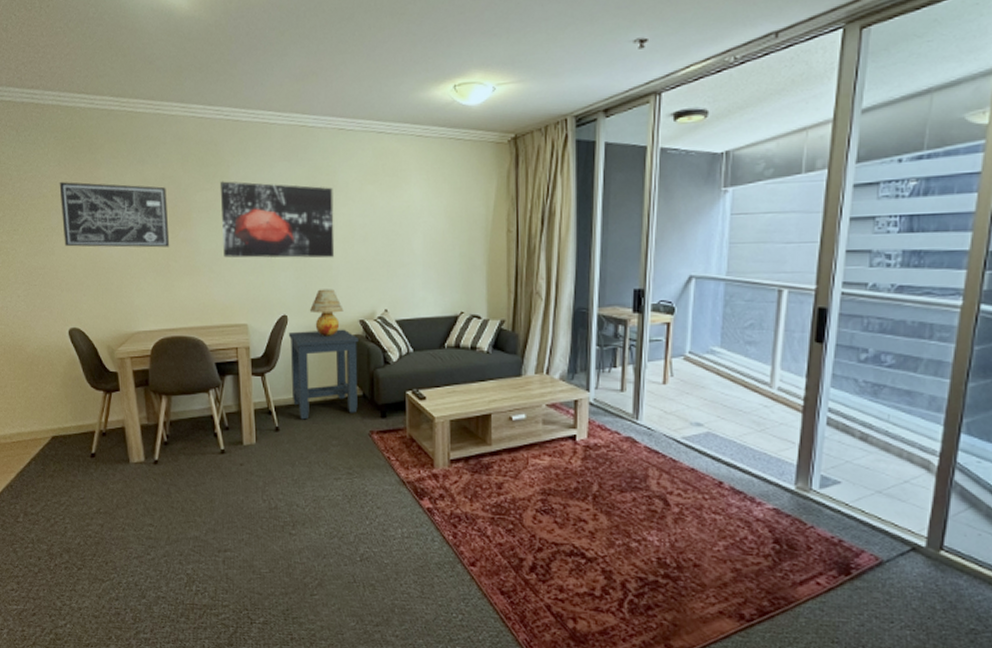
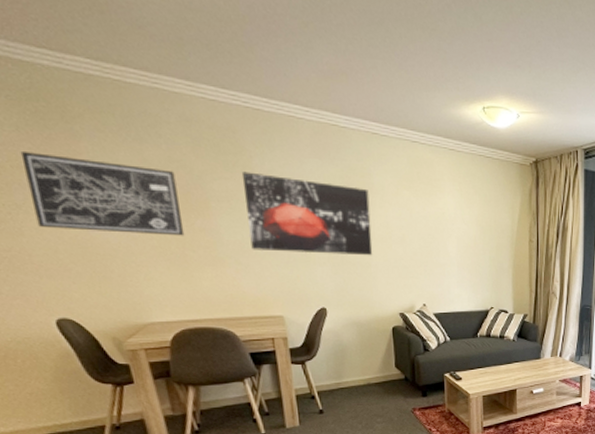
side table: present [288,329,359,420] -> none [328,321,400,402]
table lamp: present [309,289,344,336] -> none [349,284,384,327]

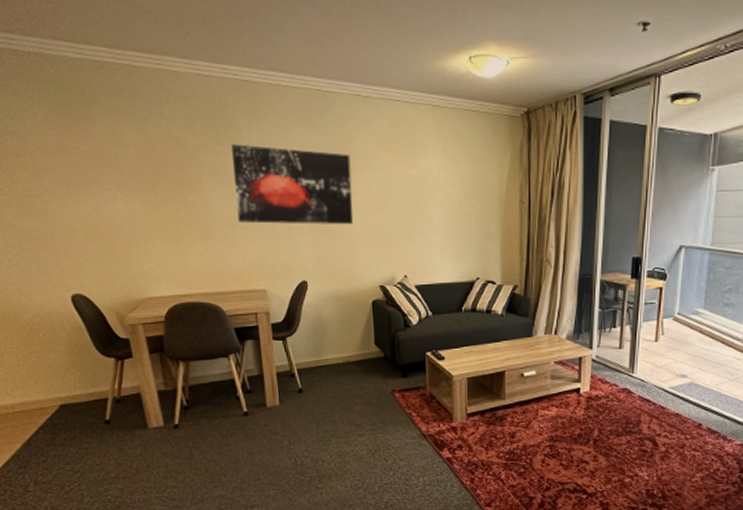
wall art: present [20,152,185,236] -> none [48,139,180,212]

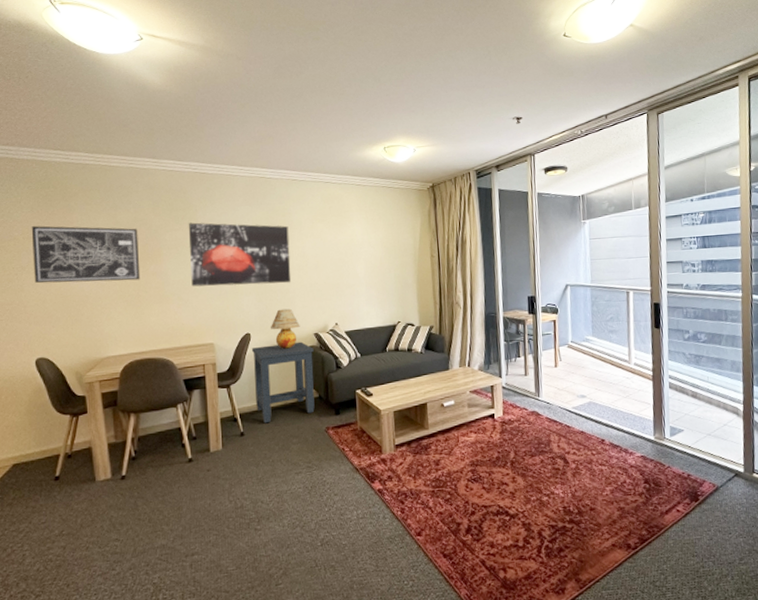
wall art: none [48,139,180,212] -> present [31,225,141,284]
side table: none [308,294,380,381] -> present [251,341,315,424]
table lamp: none [329,255,364,301] -> present [270,308,300,349]

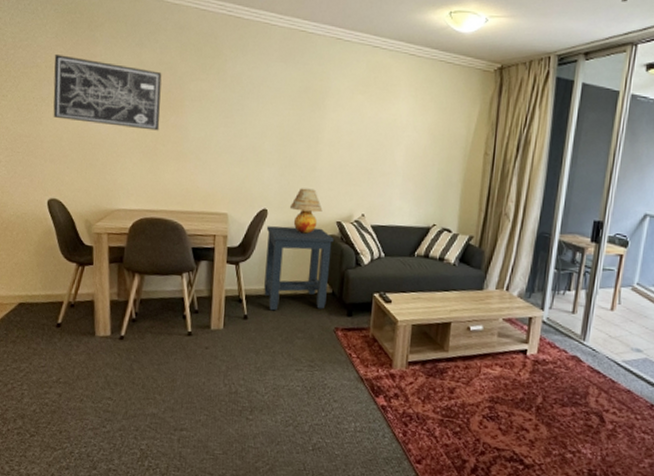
wall art: present [188,222,291,287] -> none [211,74,325,160]

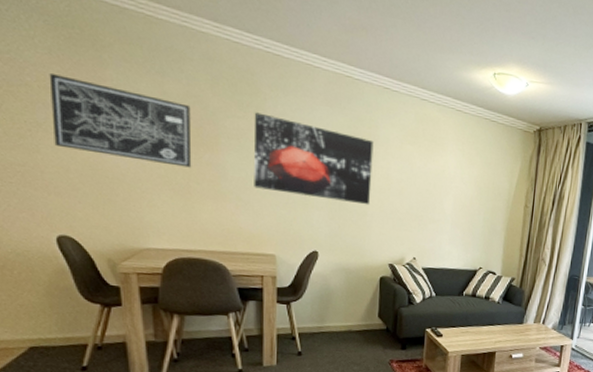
wall art: none [211,74,325,160] -> present [253,112,374,205]
side table: present [264,226,334,311] -> none [317,267,387,347]
table lamp: present [289,188,323,234] -> none [341,231,375,275]

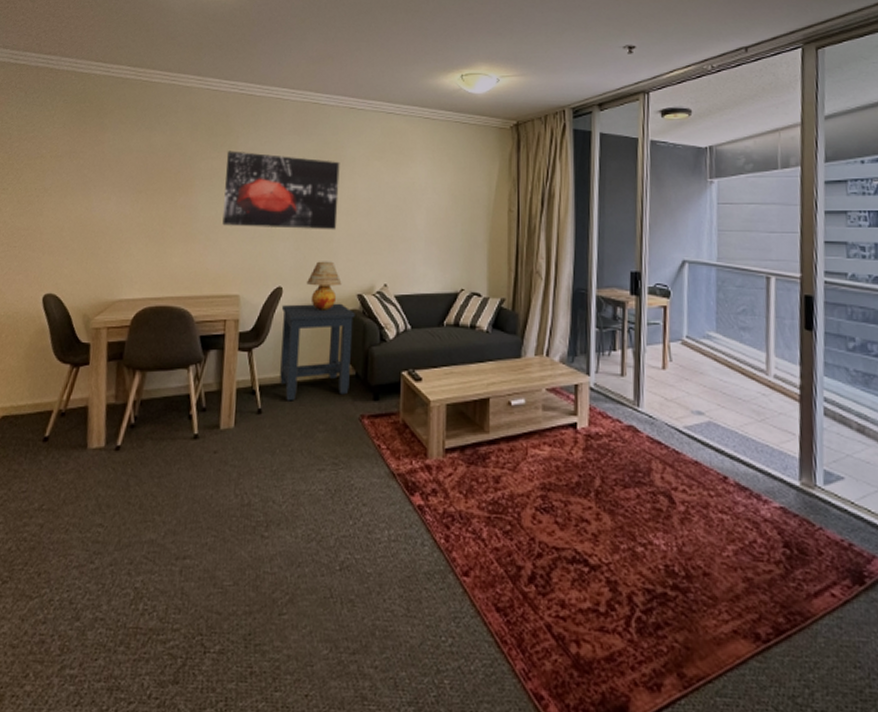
wall art: present [49,73,192,168] -> none [55,144,172,213]
side table: none [317,267,387,347] -> present [280,303,355,401]
table lamp: none [341,231,375,275] -> present [306,261,342,310]

